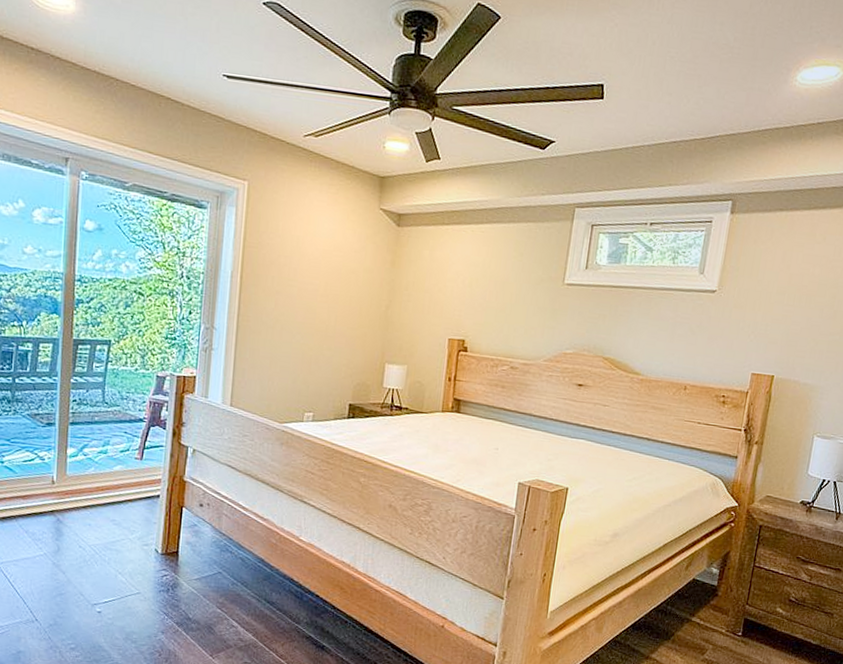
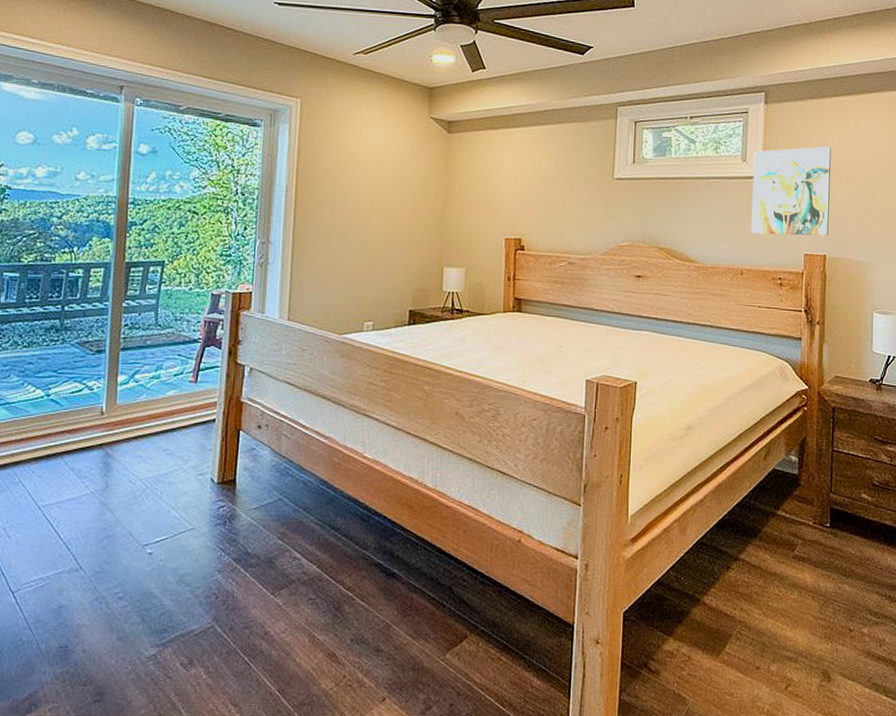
wall art: none [700,262,796,356] -> present [751,146,832,236]

